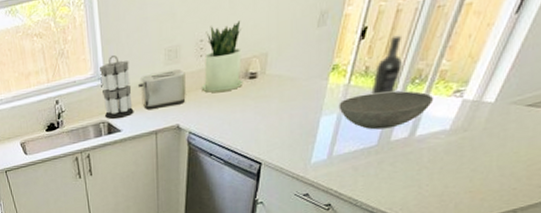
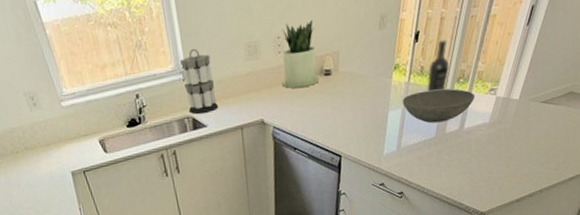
toaster: present [138,69,186,111] -> none [221,65,268,105]

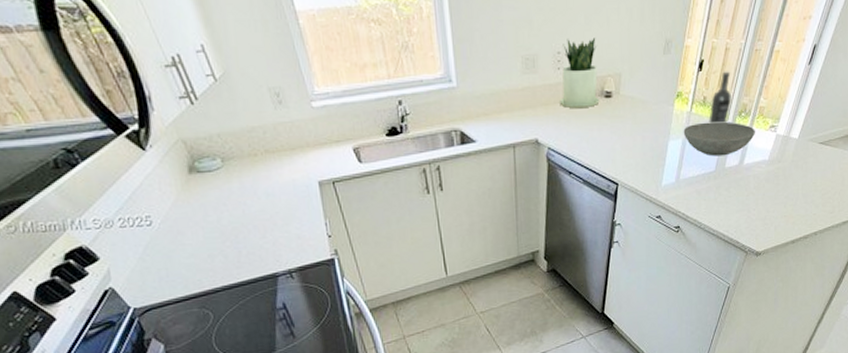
spice rack: present [180,48,219,114] -> none [451,55,490,127]

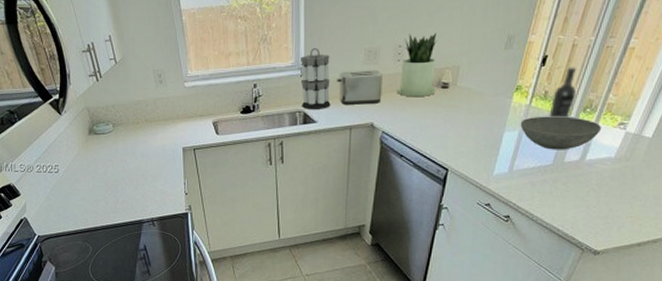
spice rack: none [451,55,490,127] -> present [301,47,331,109]
toaster: none [494,80,544,121] -> present [337,70,383,106]

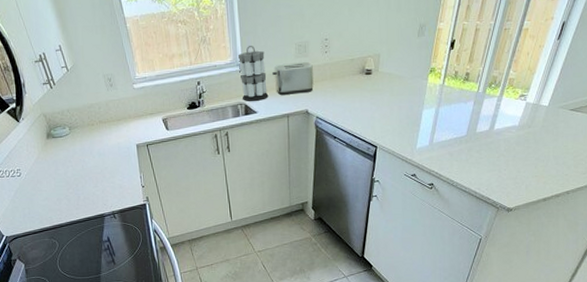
planter: present [397,33,437,98] -> none [326,26,361,85]
bowl: present [520,116,602,150] -> none [436,92,506,123]
wine bottle: present [549,67,577,118] -> none [460,48,483,94]

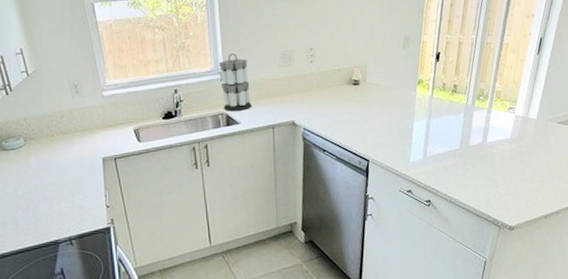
toaster: present [272,62,314,96] -> none [256,71,300,106]

